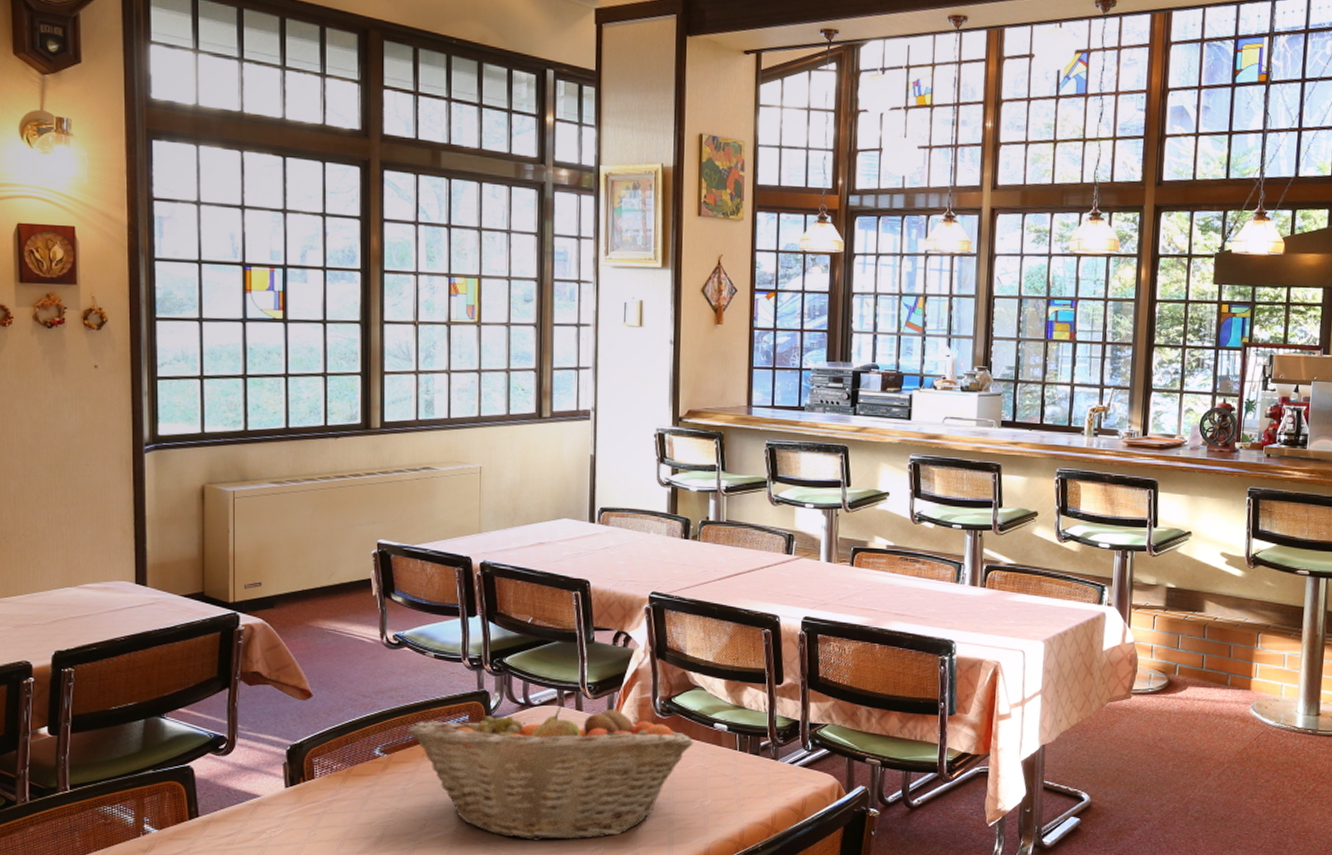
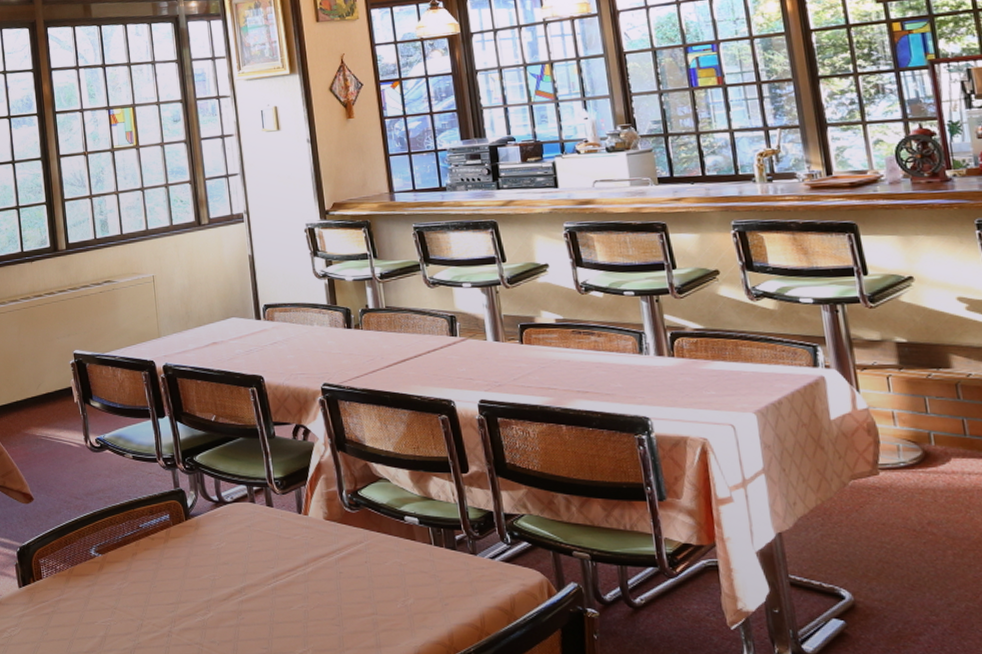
fruit basket: present [408,700,694,841] -> none [117,496,386,642]

